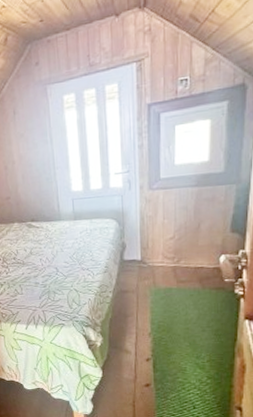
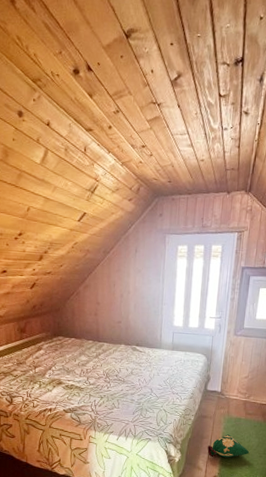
bag: none [134,308,188,337] -> present [207,434,249,458]

